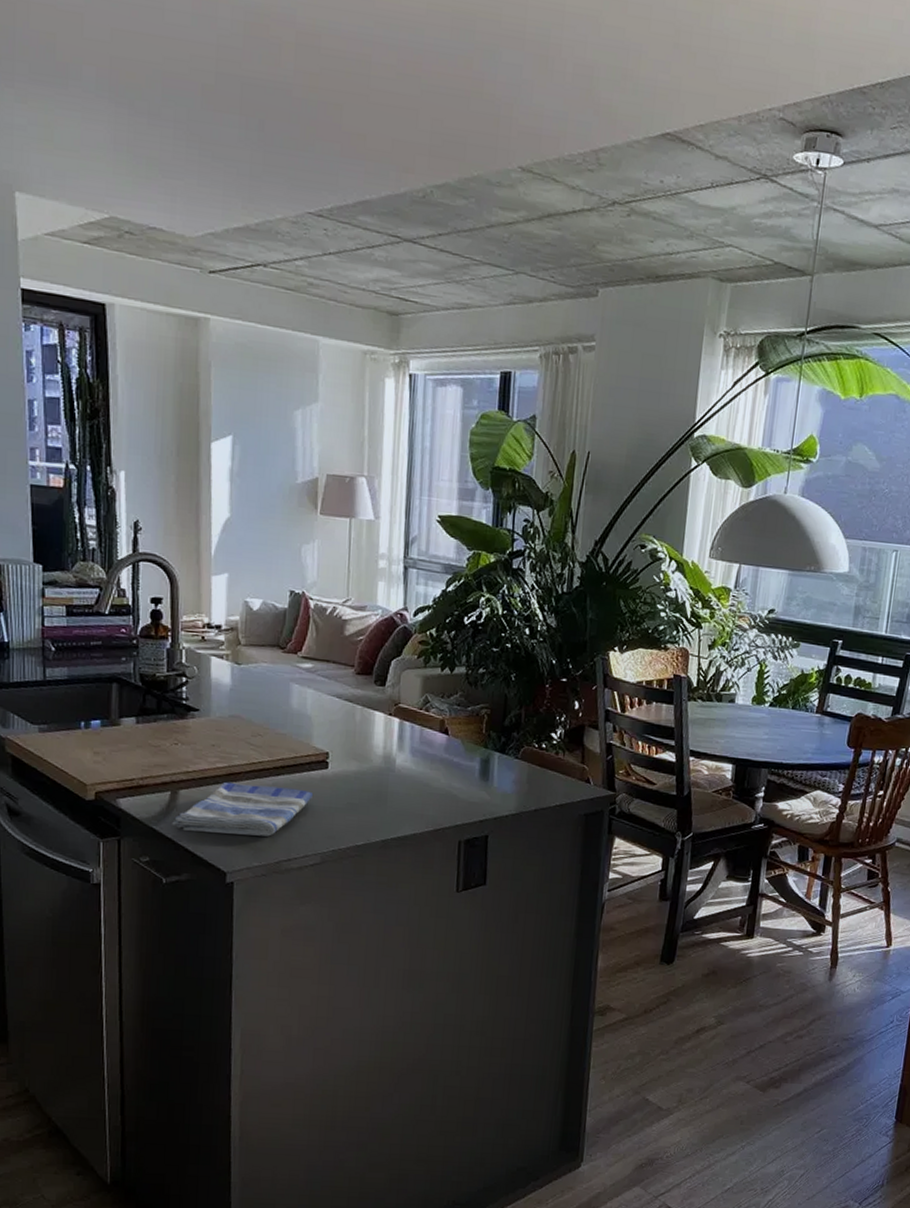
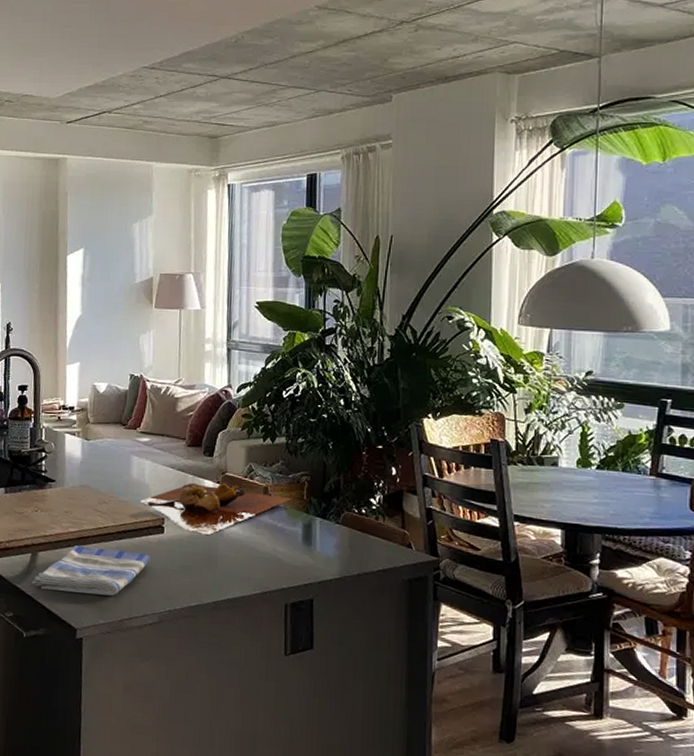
cutting board: none [301,714,469,770] -> present [141,482,291,535]

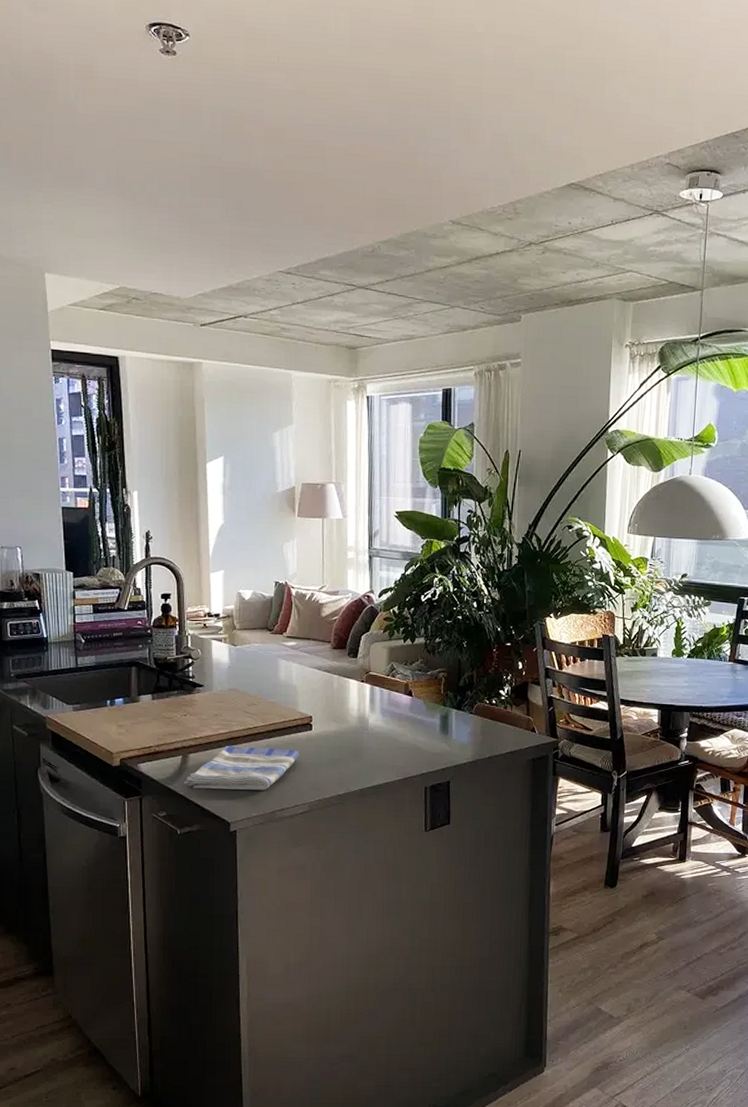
cutting board: present [141,482,291,535] -> none [289,680,429,729]

